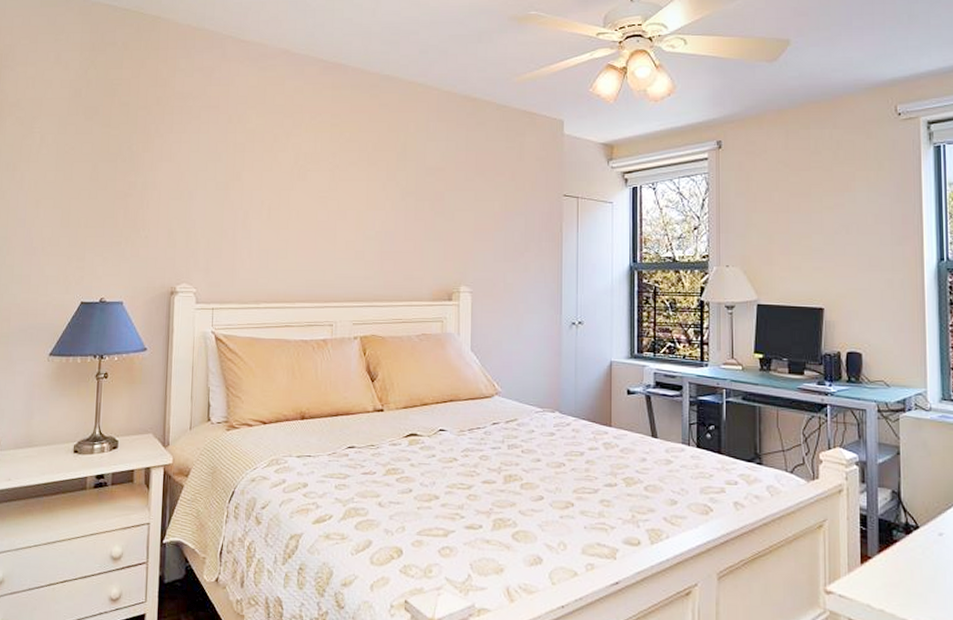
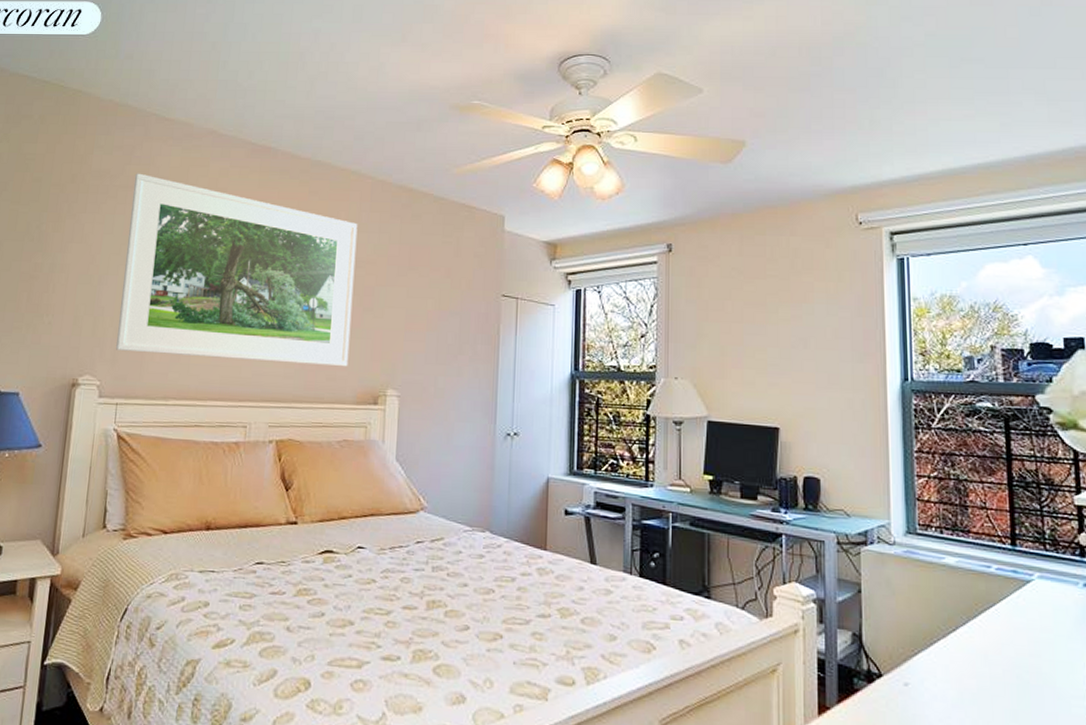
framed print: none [209,93,427,267] -> present [116,173,358,367]

